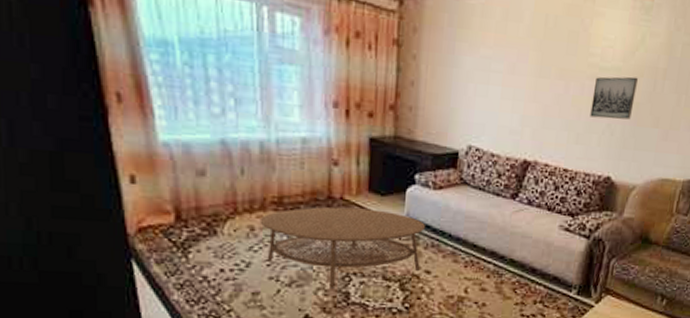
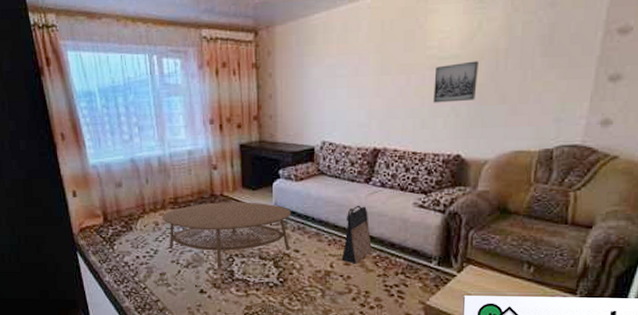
bag: none [477,223,512,290] -> present [341,205,372,264]

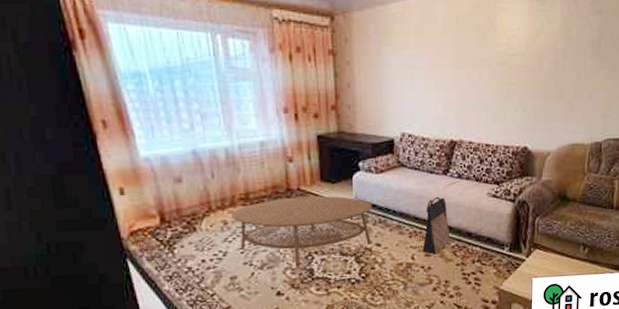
wall art: present [433,61,478,103] -> none [503,59,541,97]

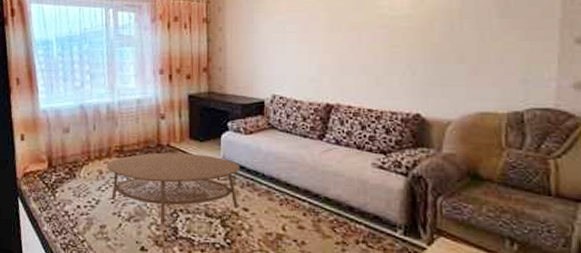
bag: present [422,196,450,255] -> none [294,162,328,228]

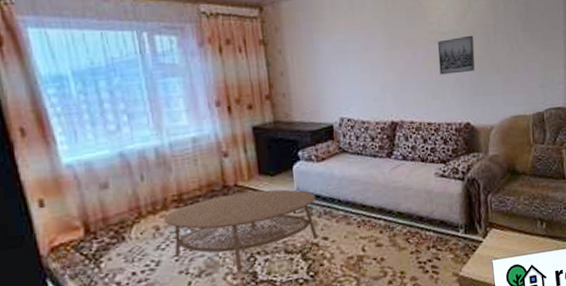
wall art: none [386,20,433,60] -> present [438,35,475,75]

